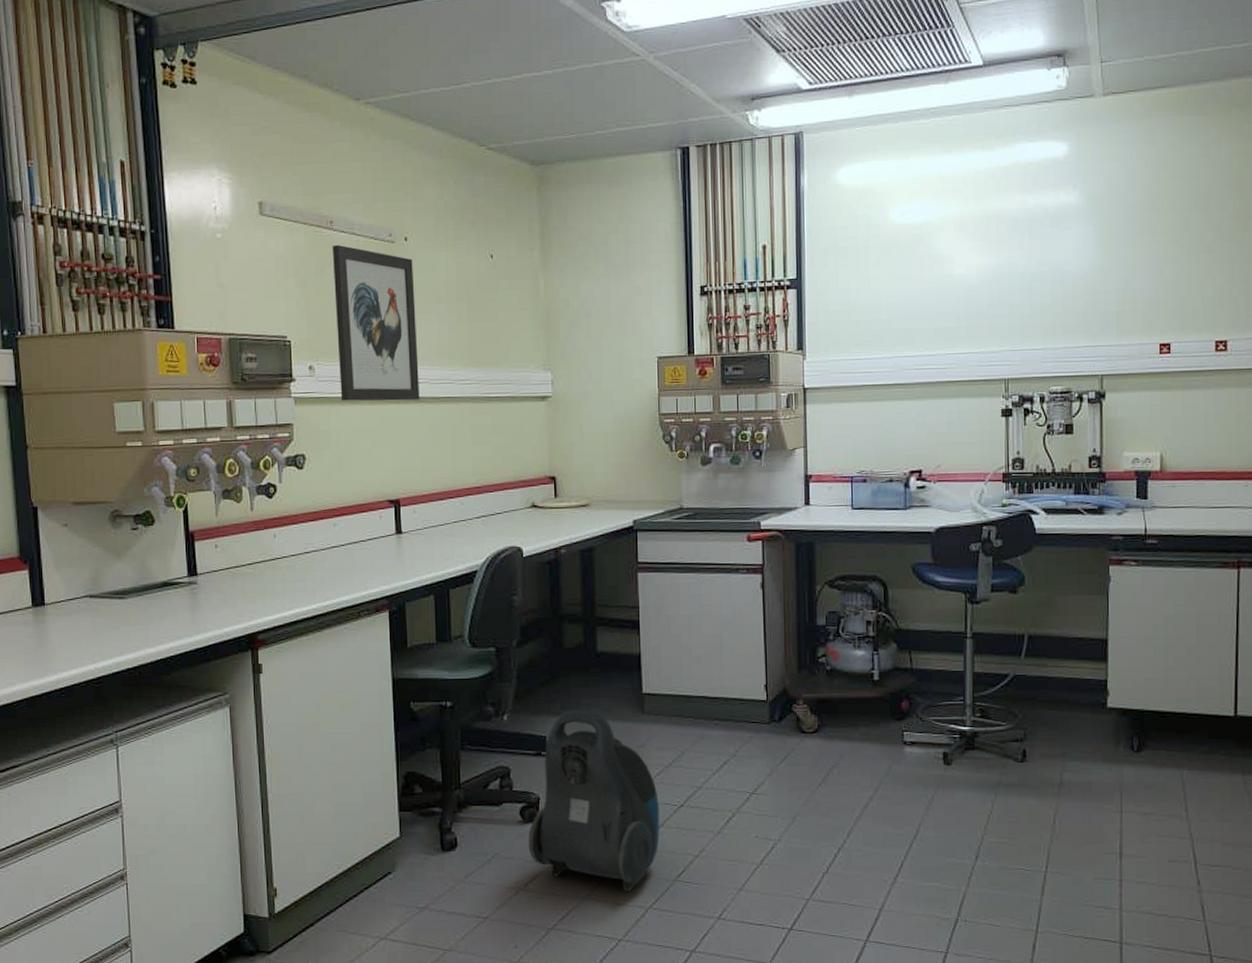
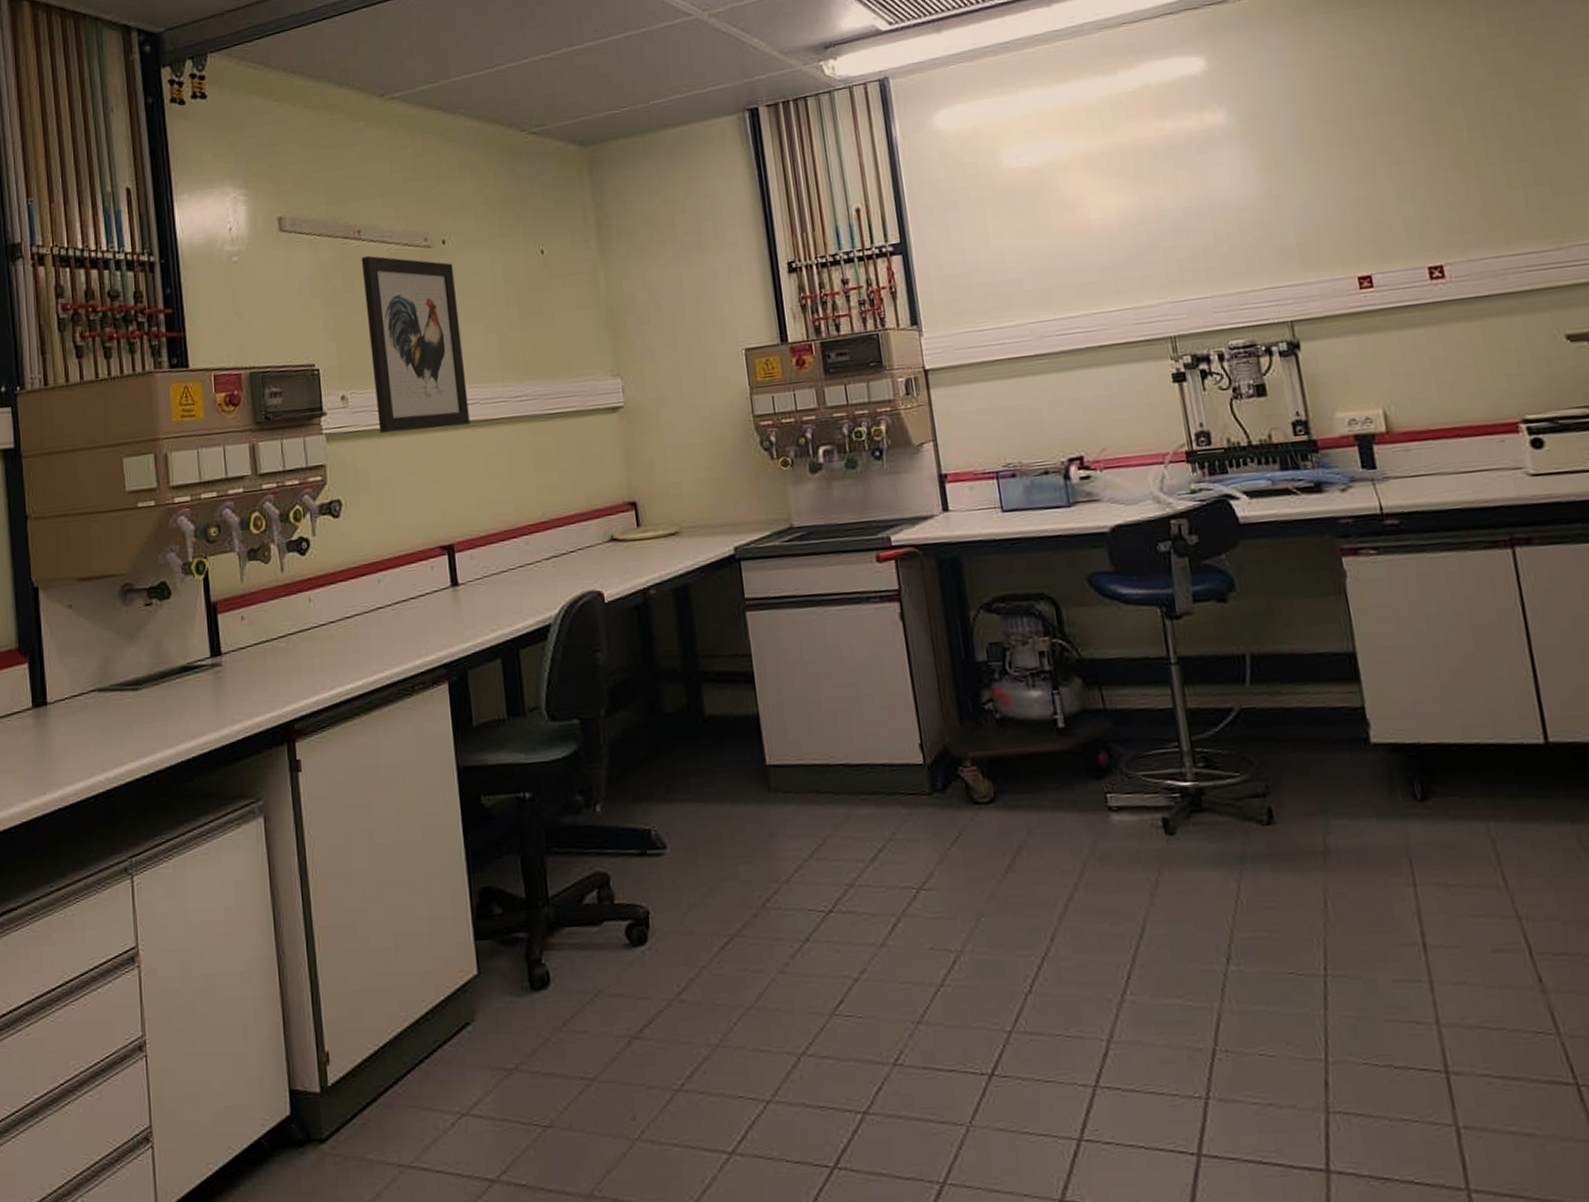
vacuum cleaner: present [528,710,660,892] -> none [638,792,806,1035]

